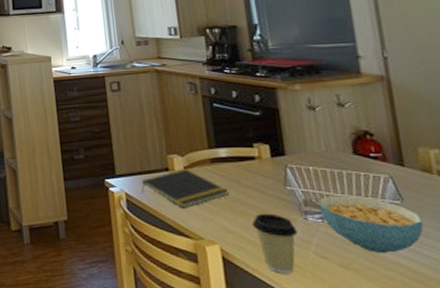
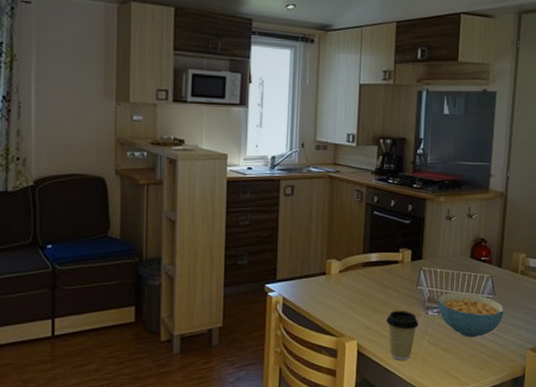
notepad: present [141,169,229,208] -> none [299,273,372,309]

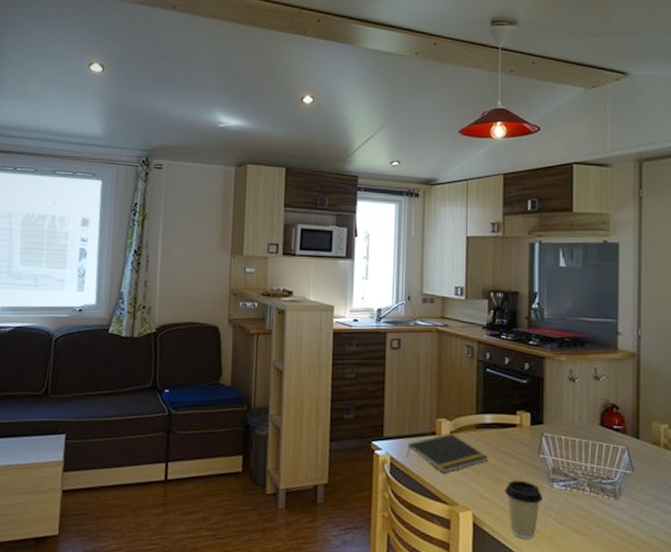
notepad: none [299,273,372,309] -> present [407,434,488,474]
cereal bowl: present [438,292,504,337] -> none [565,464,646,519]

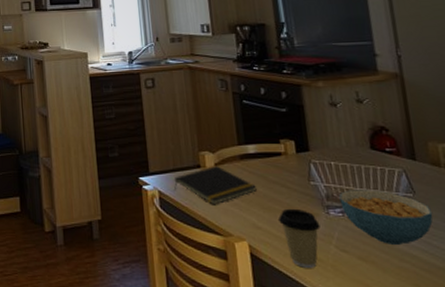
cereal bowl: none [565,464,646,519] -> present [339,190,433,245]

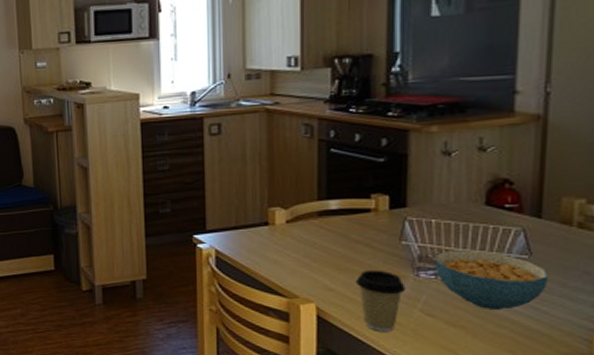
notepad: present [174,166,257,205] -> none [235,223,334,266]

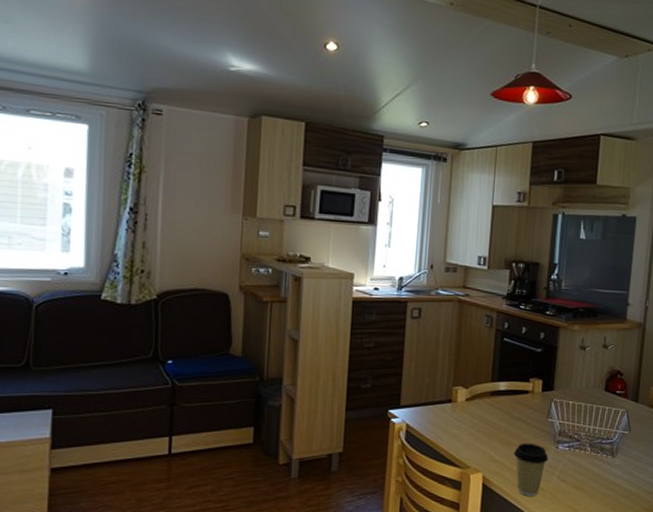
cereal bowl: present [435,250,549,310] -> none [569,427,640,475]

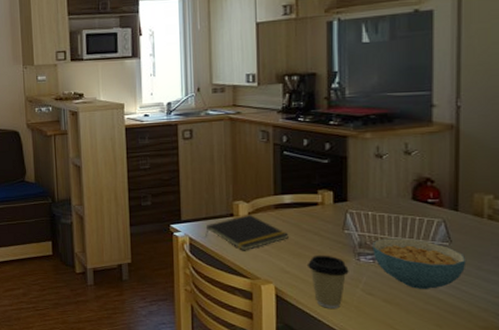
notepad: none [423,401,500,439] -> present [205,215,289,251]
cereal bowl: none [569,427,640,475] -> present [372,238,467,289]

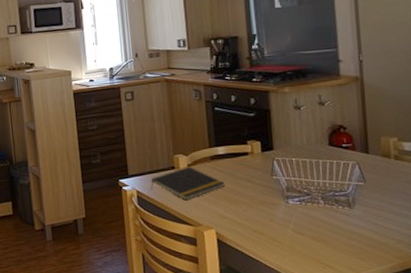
coffee cup: present [308,255,349,309] -> none [243,199,280,249]
cereal bowl: present [372,238,467,289] -> none [298,181,380,226]

